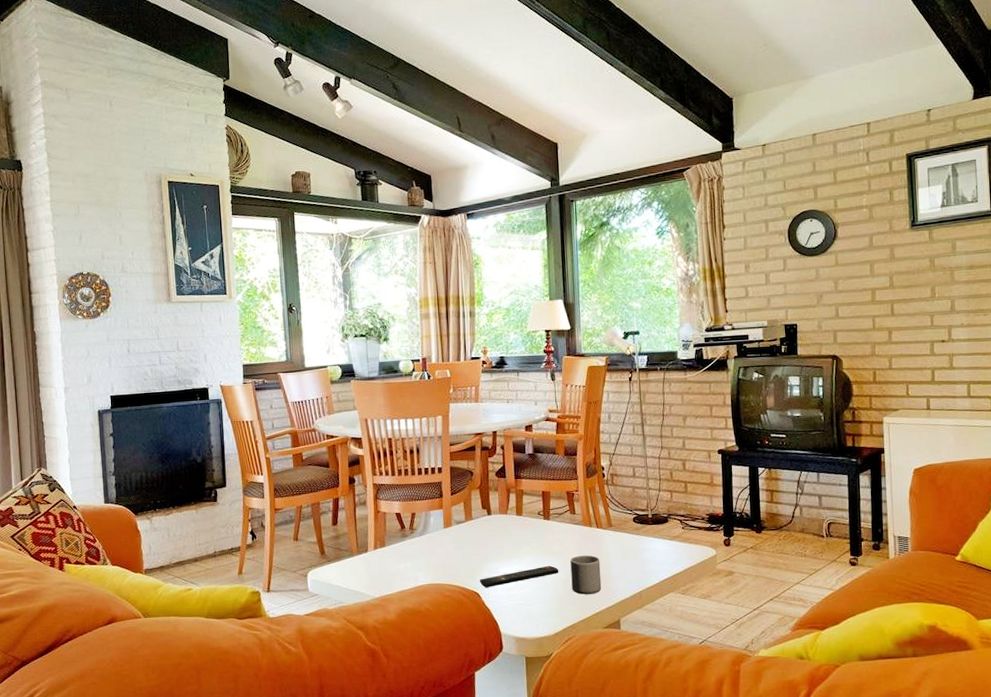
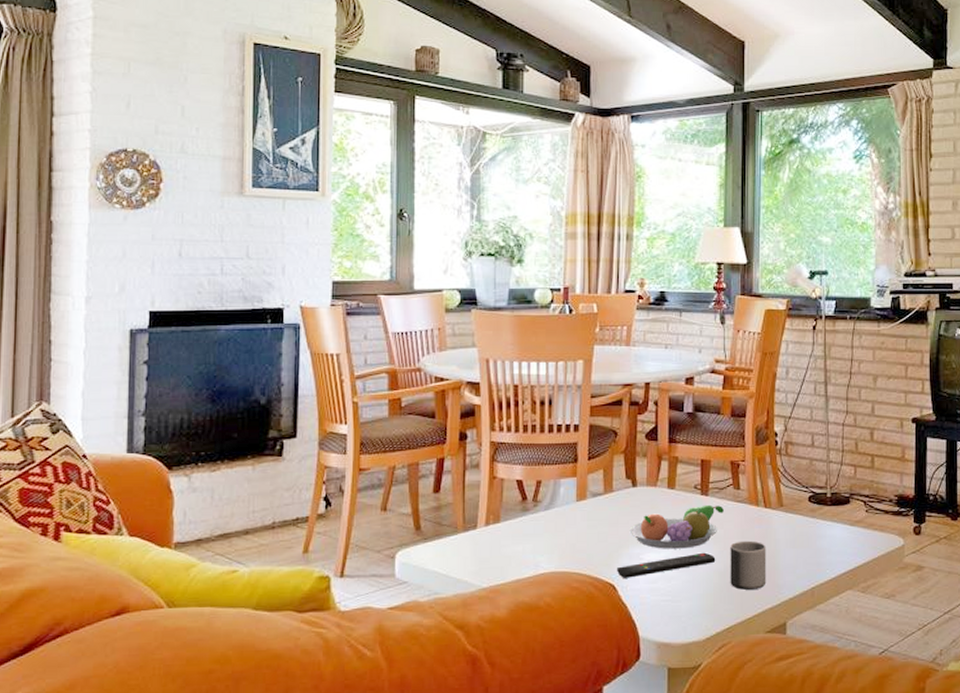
fruit bowl: none [487,527,563,564] -> present [629,504,724,549]

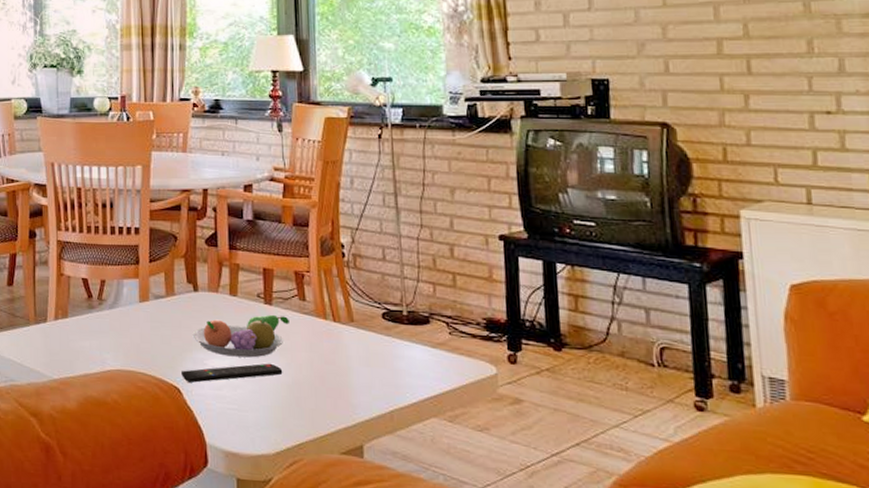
mug: present [730,540,766,590] -> none [298,354,339,407]

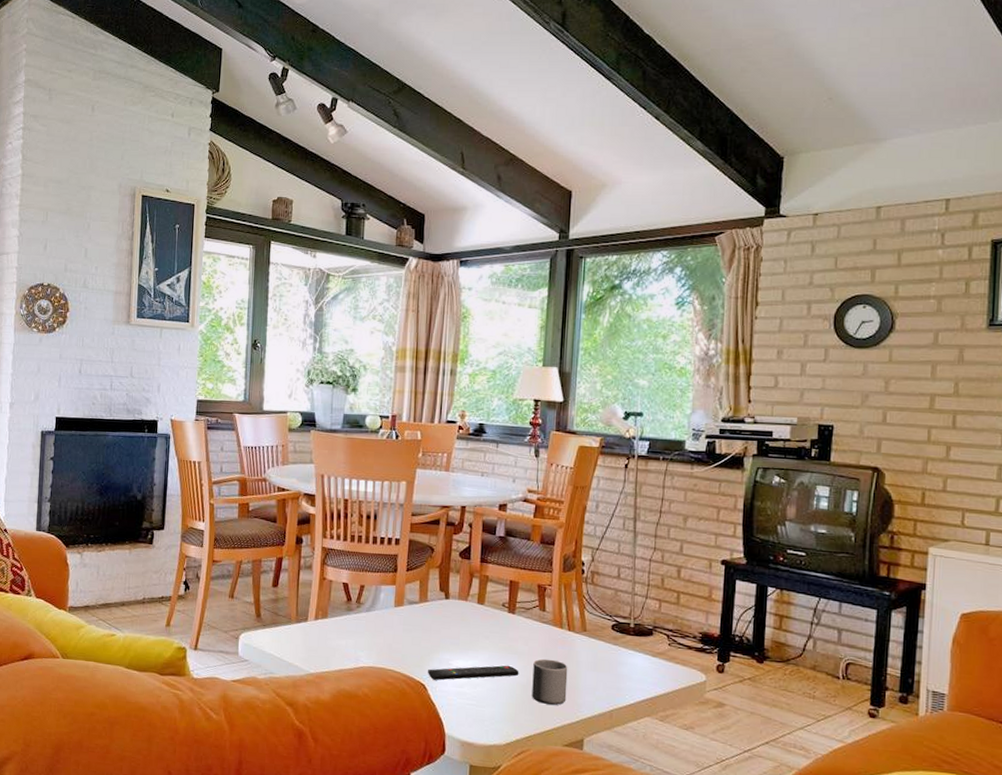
fruit bowl: present [192,314,289,358] -> none [440,622,529,660]
mug: none [298,354,339,407] -> present [532,659,568,705]

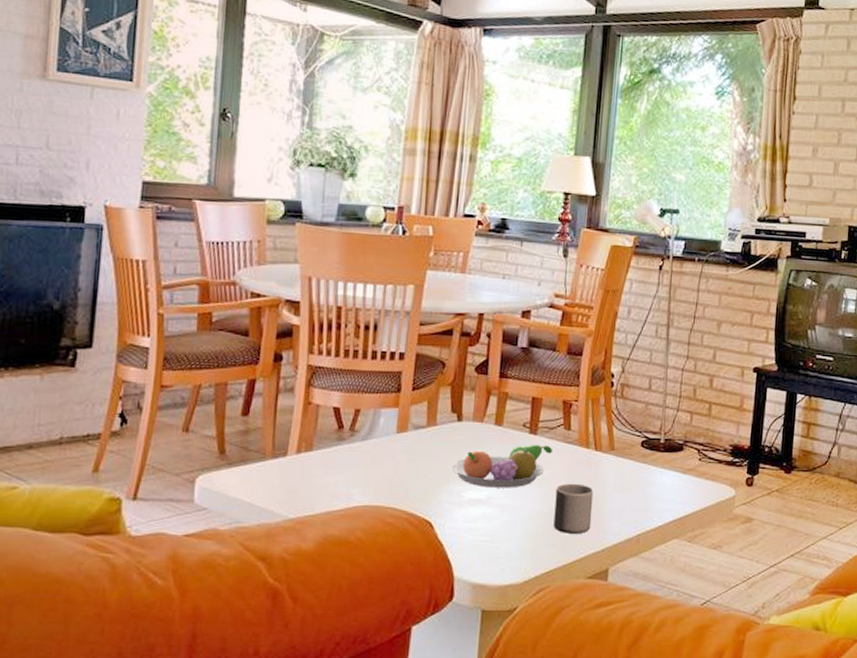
remote control: present [428,665,519,680] -> none [435,493,540,516]
fruit bowl: none [440,622,529,660] -> present [451,444,552,488]

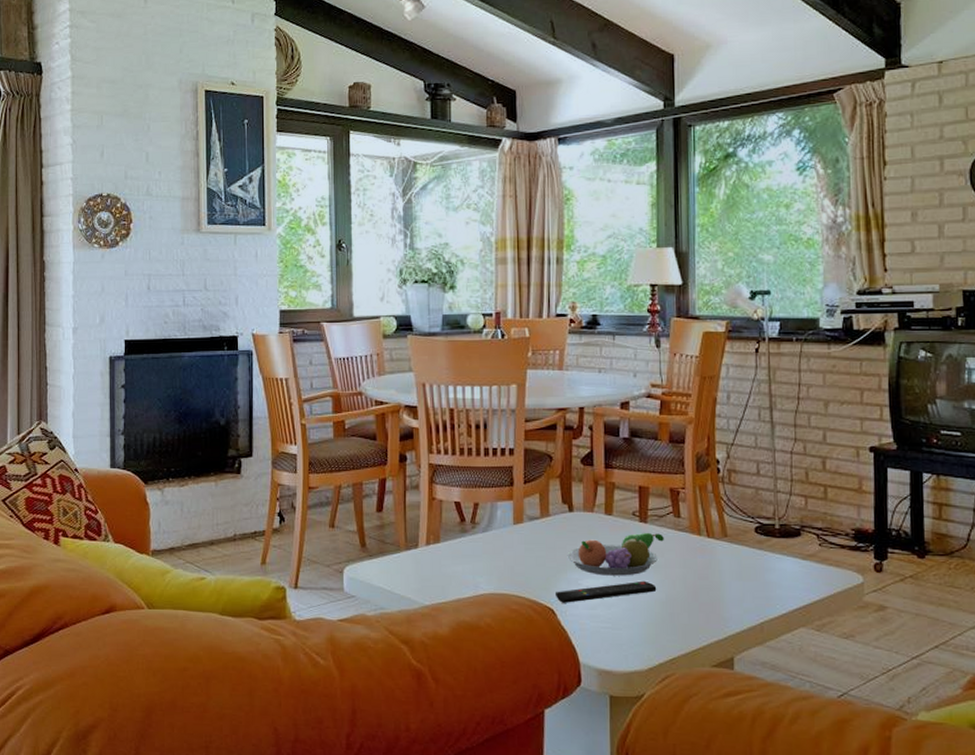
remote control: none [435,493,540,516] -> present [556,580,657,603]
mug: present [553,483,594,534] -> none [672,570,711,621]

